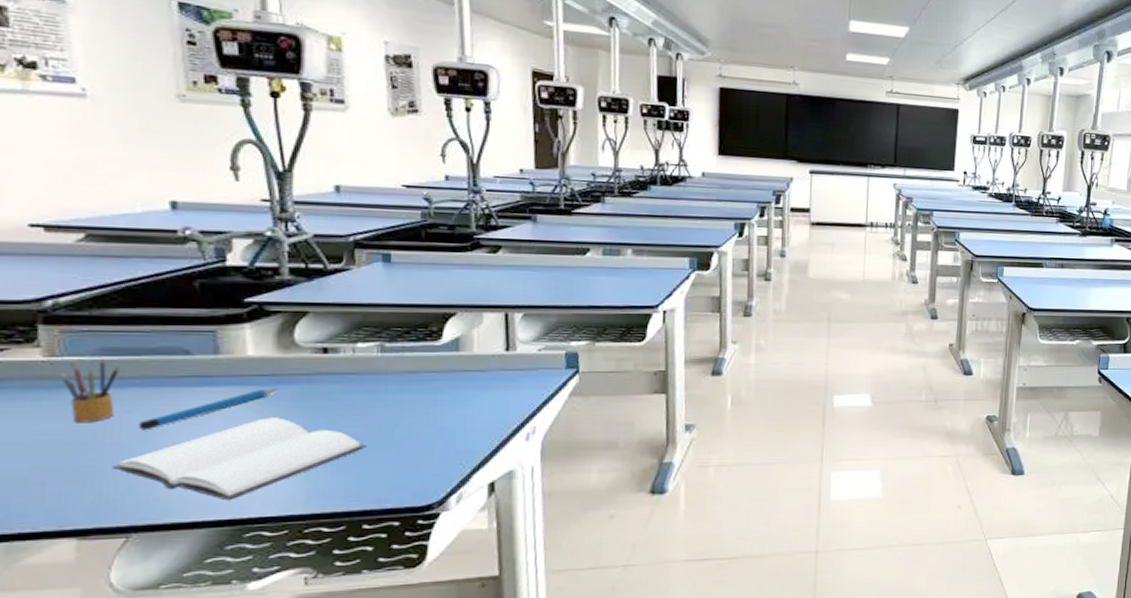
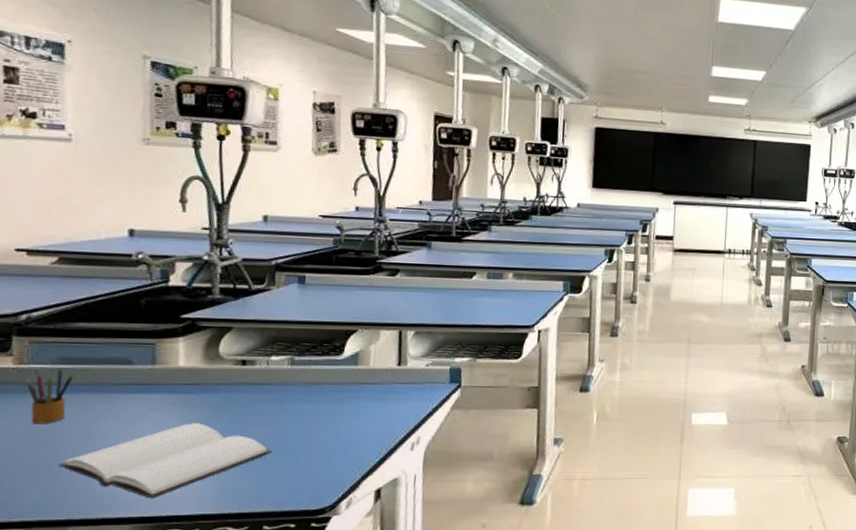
pencil: present [138,388,279,431] -> none [83,396,202,432]

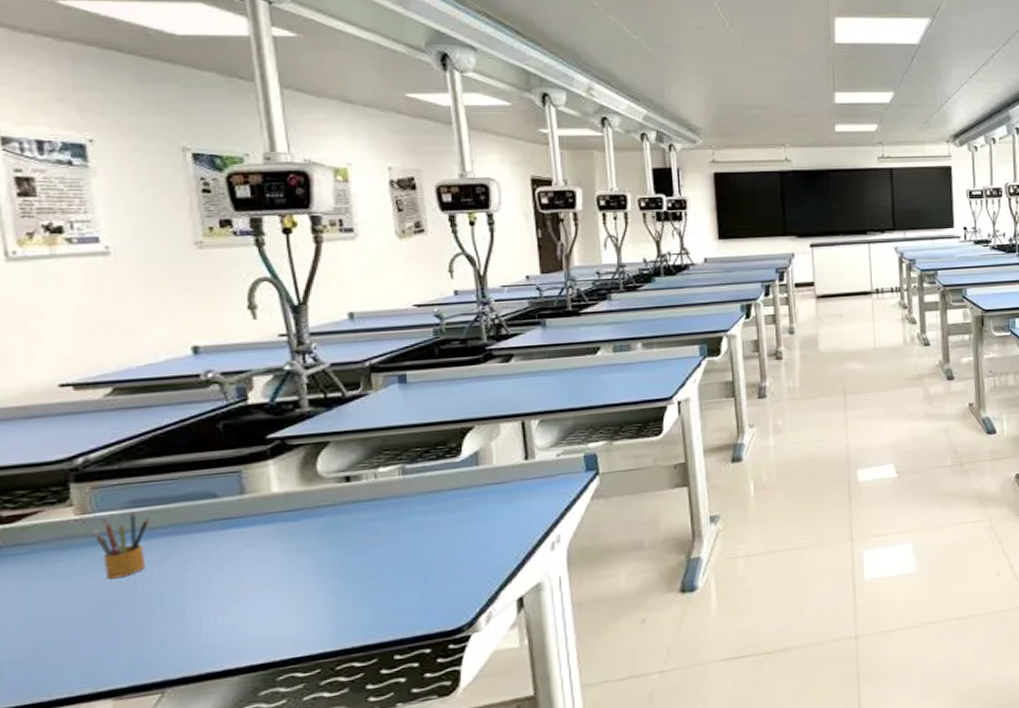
book: present [58,423,272,499] -> none [145,552,393,645]

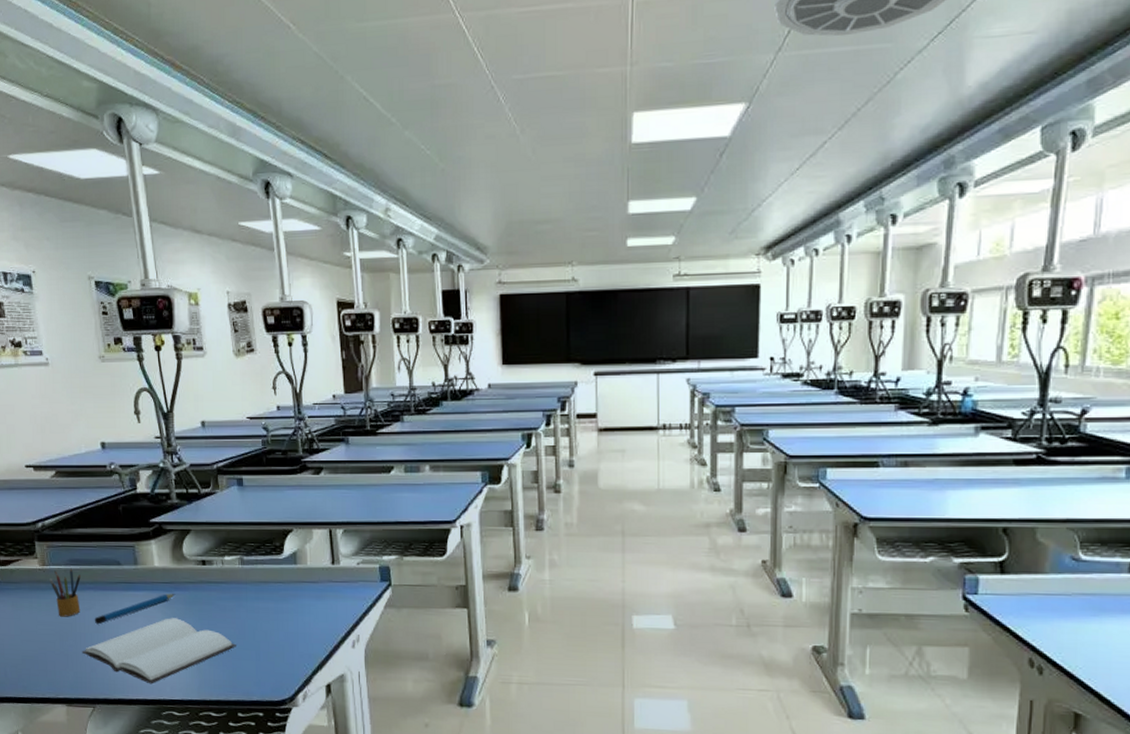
book: none [145,552,393,645] -> present [82,618,236,684]
pencil: none [169,523,304,580] -> present [94,594,176,625]

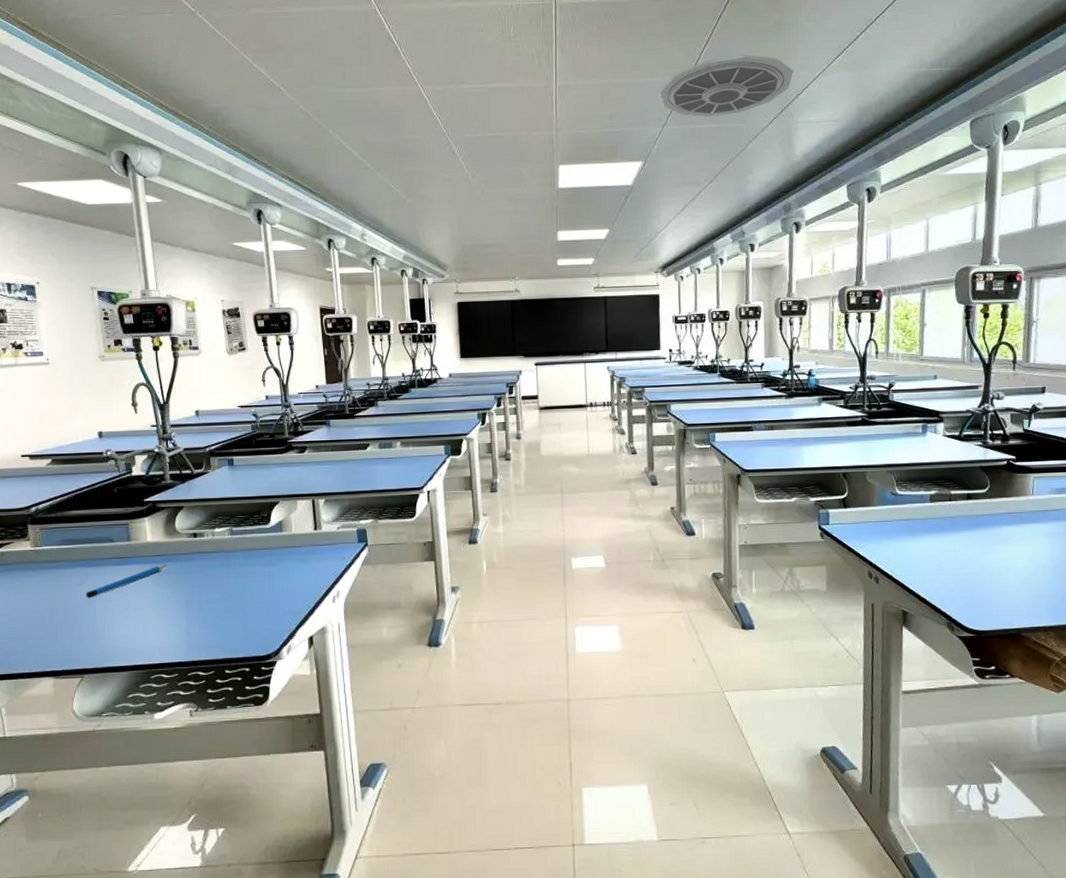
pencil box: present [49,568,81,617] -> none [41,548,73,594]
book: present [82,618,236,684] -> none [71,587,225,651]

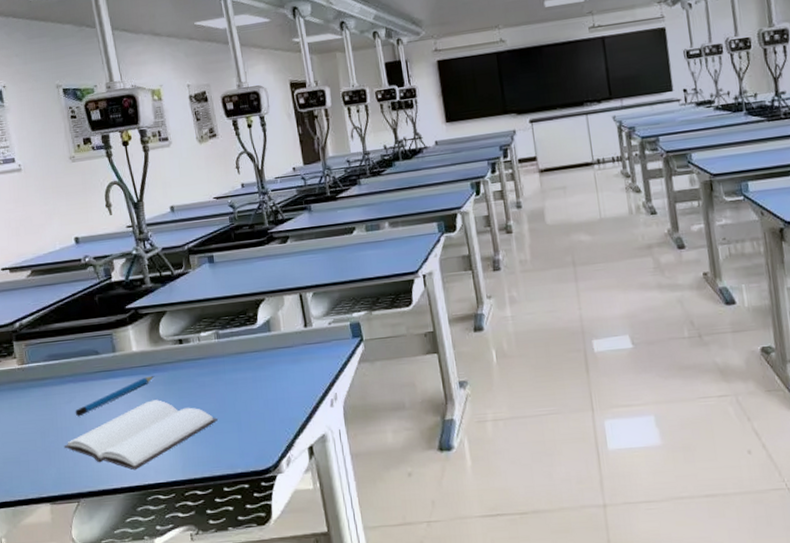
book: none [71,587,225,651] -> present [64,400,218,471]

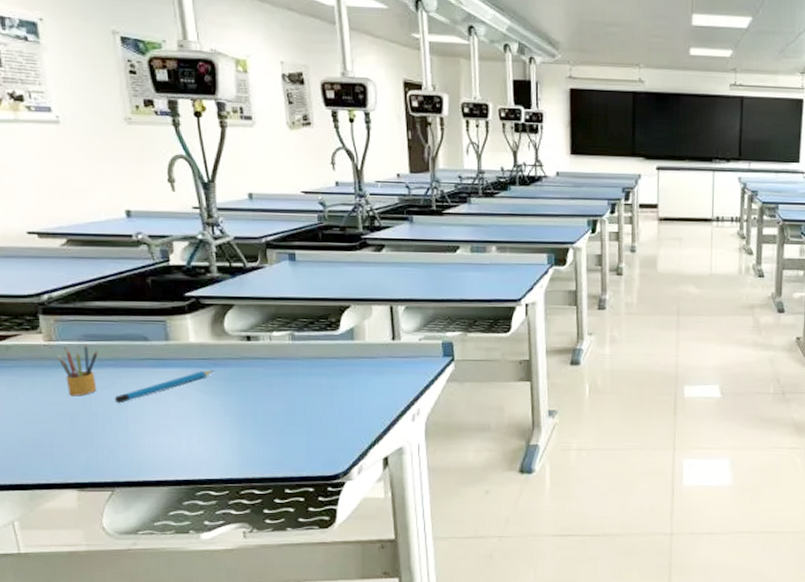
pencil box: none [29,363,61,414] -> present [57,344,98,396]
book: present [64,400,218,471] -> none [98,395,285,464]

